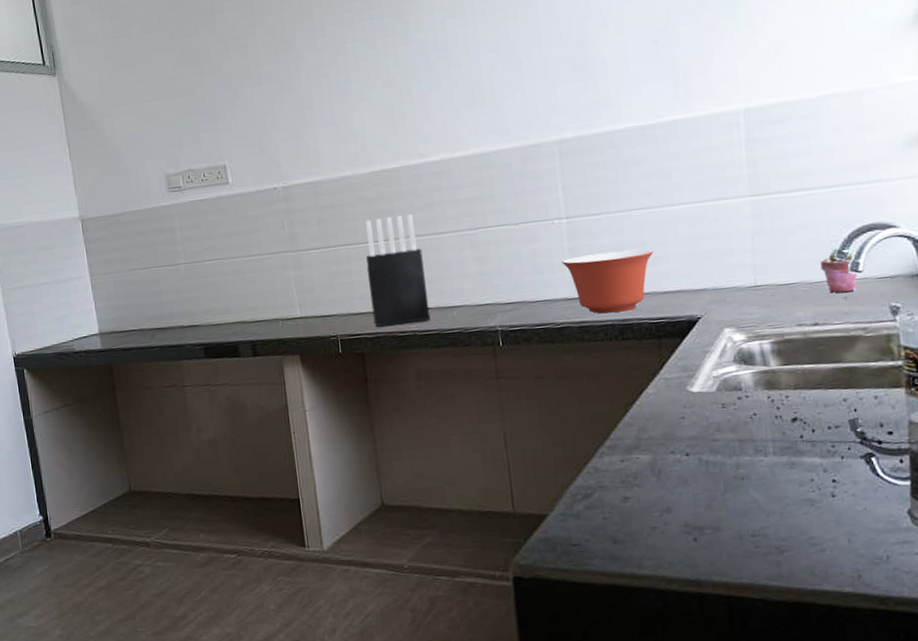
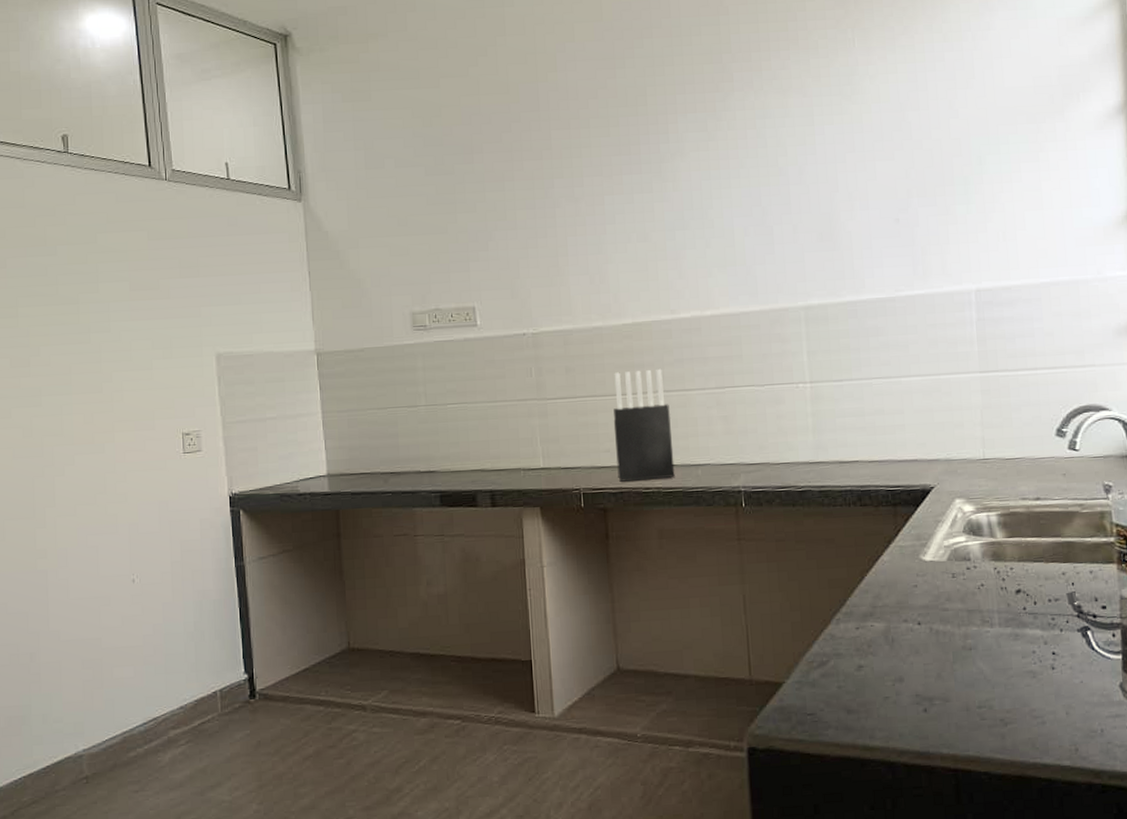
mixing bowl: present [561,249,654,314] -> none [804,417,891,479]
potted succulent: present [820,245,859,293] -> none [1042,424,1076,469]

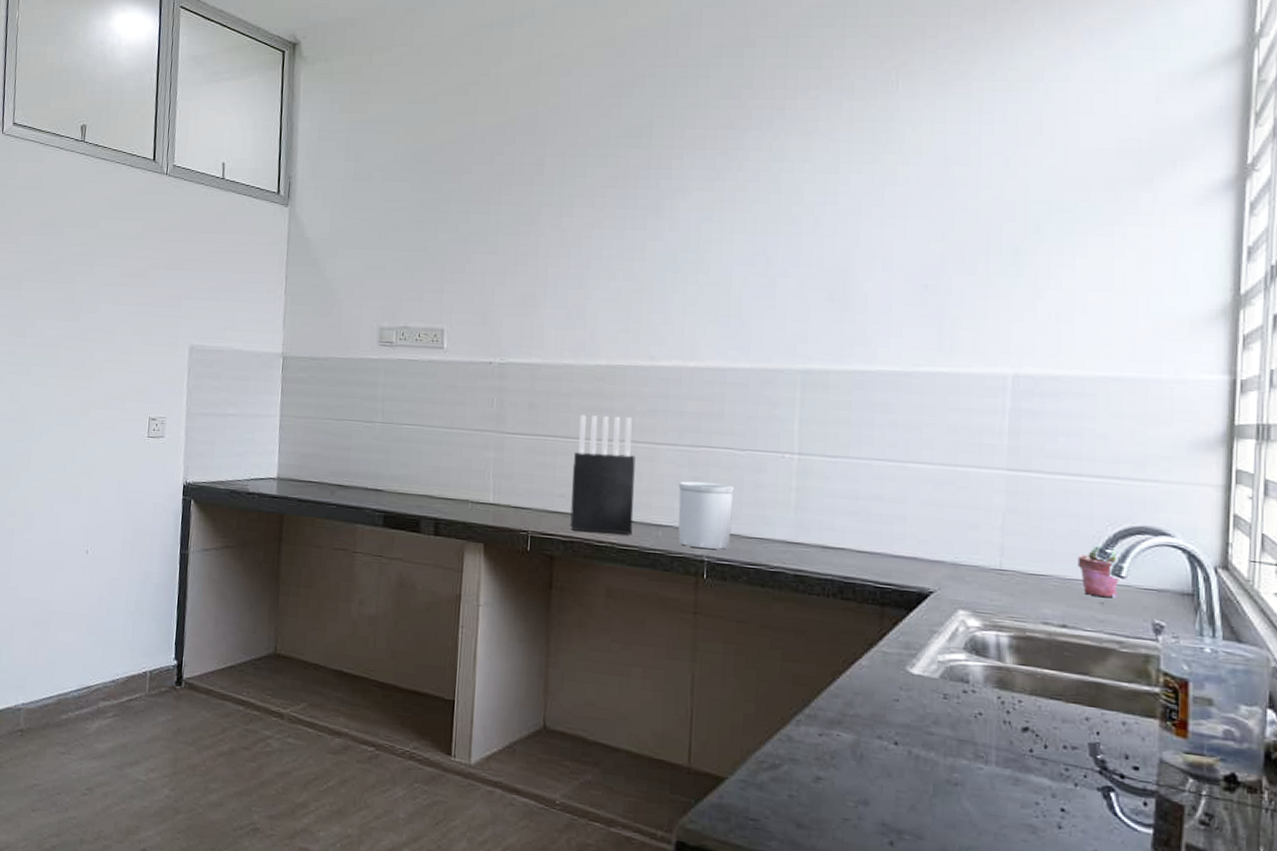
utensil holder: none [710,418,762,480] -> present [678,481,735,550]
potted succulent: none [1042,424,1076,469] -> present [1078,544,1121,598]

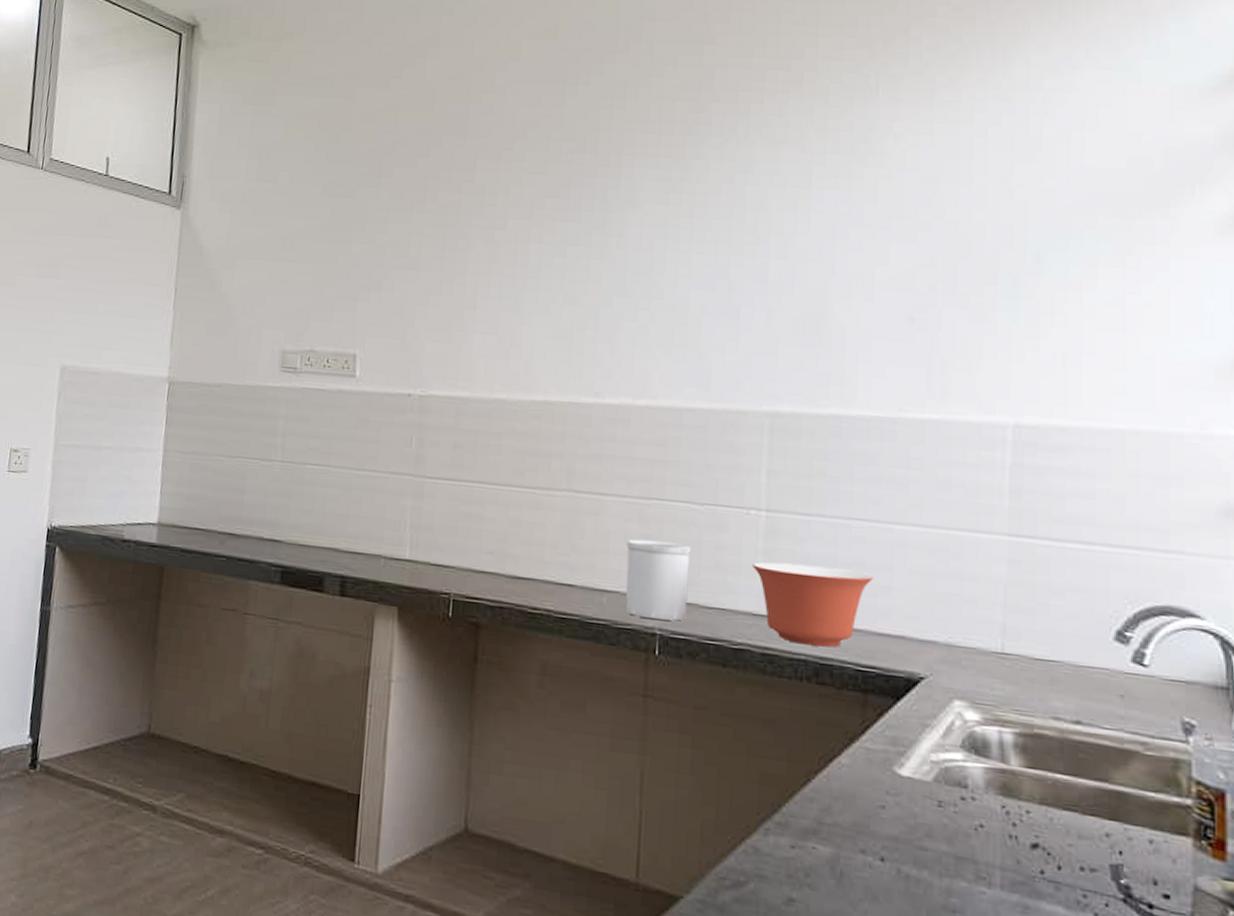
knife block: present [570,414,636,534] -> none [499,458,577,601]
mixing bowl: none [786,497,890,569] -> present [751,562,873,648]
potted succulent: present [1078,544,1121,598] -> none [1093,625,1143,690]

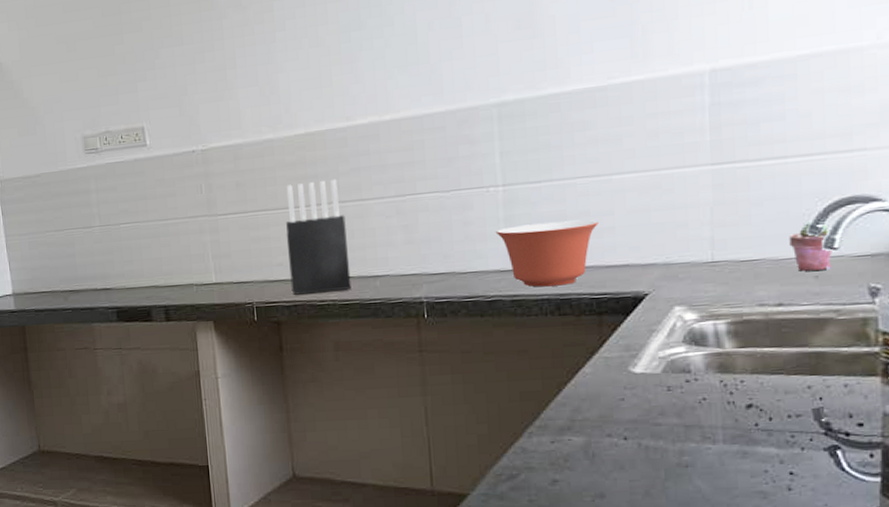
knife block: none [499,458,577,601] -> present [286,179,352,295]
utensil holder: present [625,539,692,621] -> none [389,226,446,291]
potted succulent: none [1093,625,1143,690] -> present [789,220,834,271]

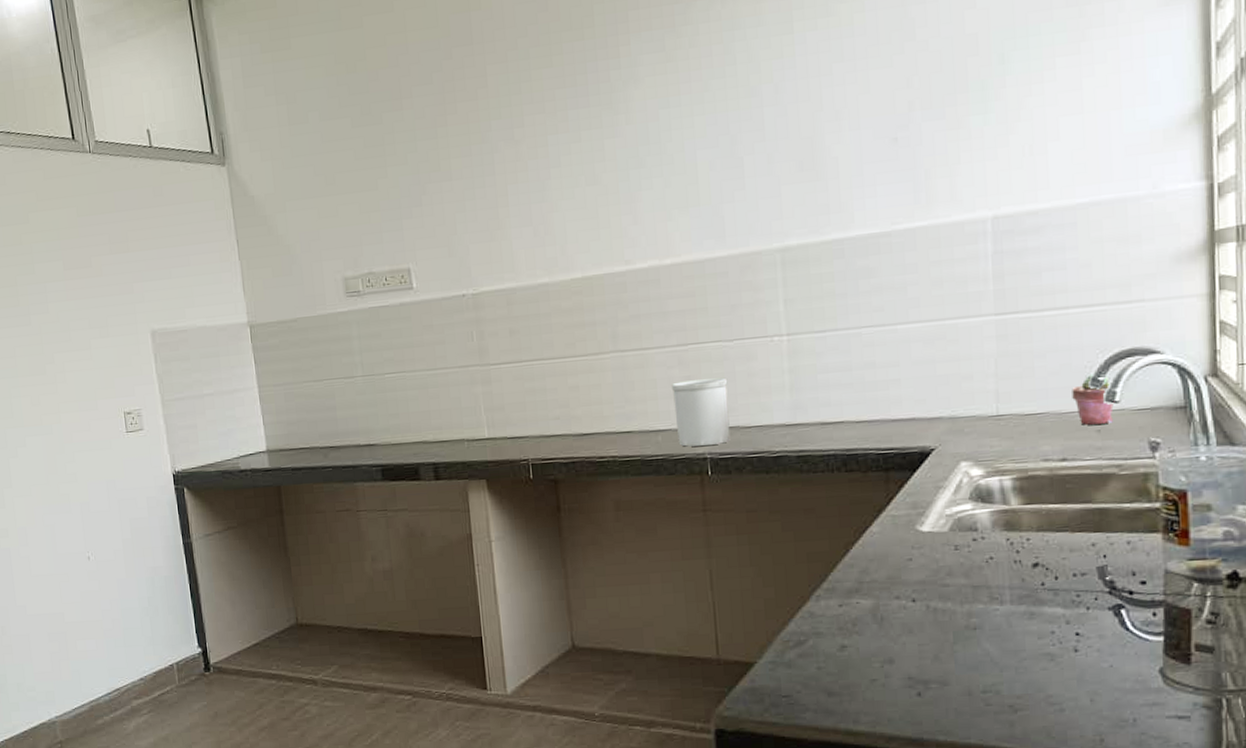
knife block: present [286,179,352,295] -> none [562,326,632,451]
utensil holder: none [389,226,446,291] -> present [671,377,731,447]
mixing bowl: present [495,220,599,287] -> none [780,372,884,442]

